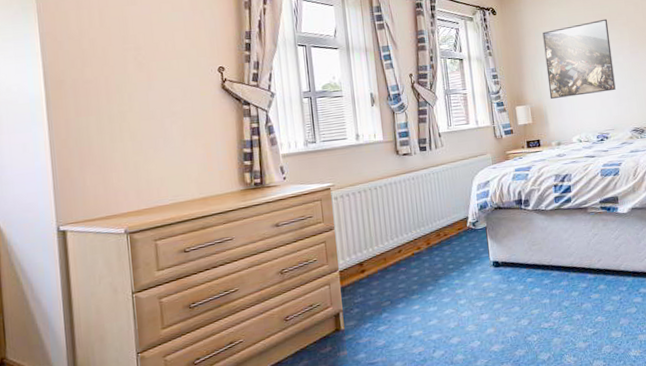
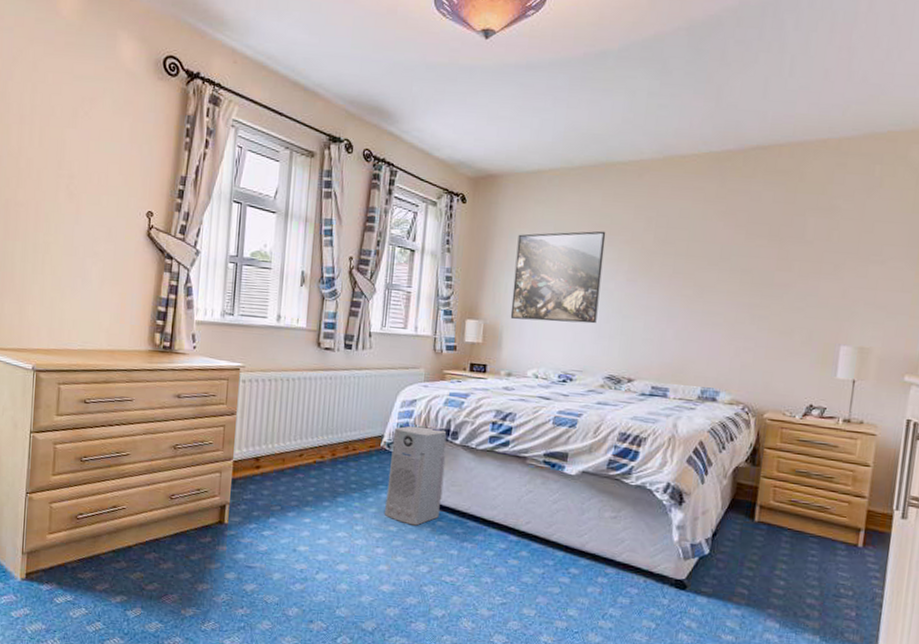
air purifier: none [475,200,528,288] -> present [385,425,447,526]

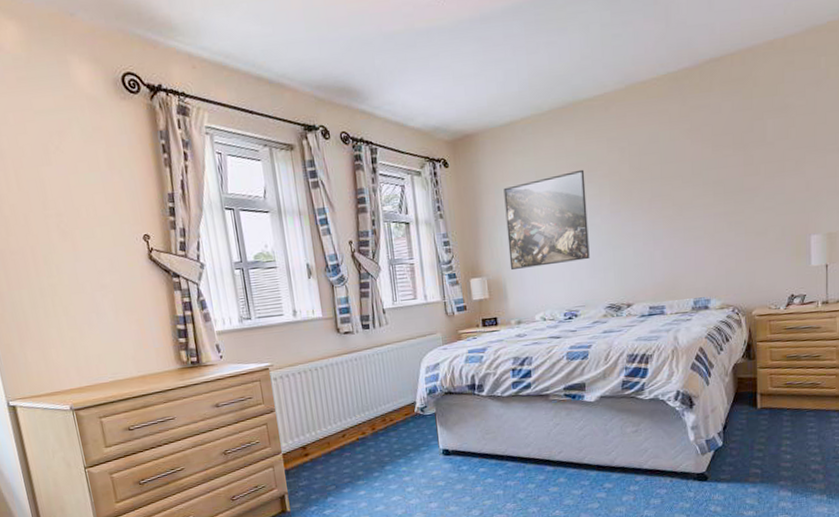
air purifier: present [385,425,447,526] -> none [424,385,480,477]

